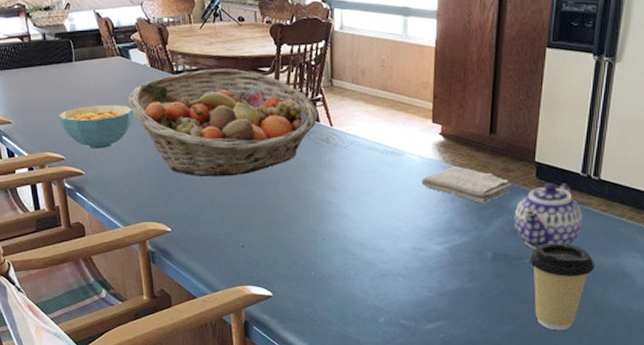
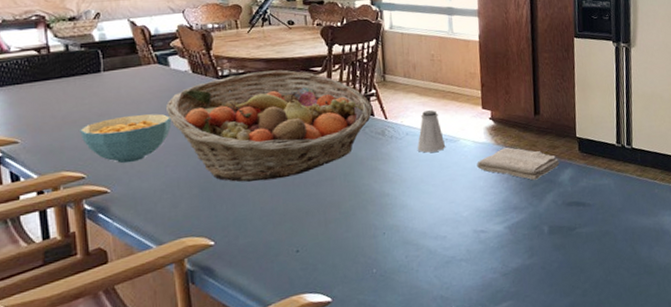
saltshaker: none [361,120,391,164] -> present [417,110,446,153]
teapot: present [514,183,583,249] -> none [564,155,624,218]
coffee cup: present [528,243,594,330] -> none [581,209,639,295]

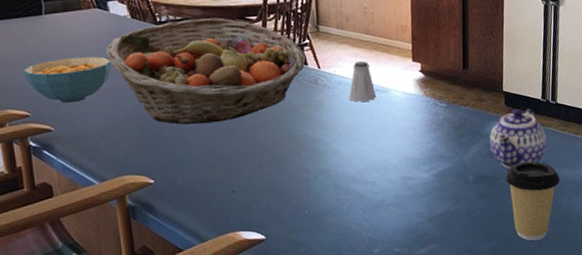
washcloth: present [477,147,560,180] -> none [406,99,486,131]
teapot: none [564,155,624,218] -> present [489,109,547,169]
coffee cup: none [581,209,639,295] -> present [505,161,560,241]

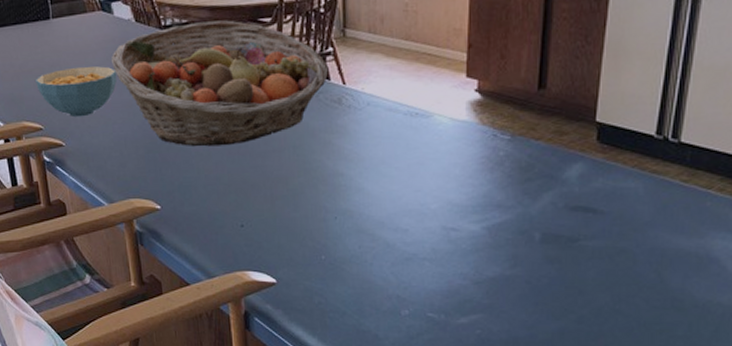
saltshaker: present [348,61,377,102] -> none [379,76,416,129]
teapot: present [489,109,547,169] -> none [568,148,657,228]
coffee cup: present [505,161,560,241] -> none [587,221,672,326]

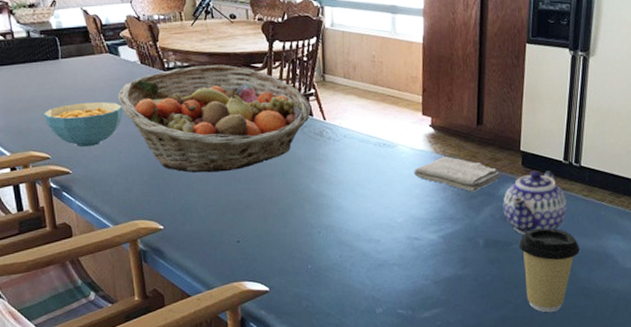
washcloth: none [453,129,567,174] -> present [414,157,500,192]
teapot: none [568,148,657,228] -> present [503,171,567,234]
coffee cup: none [587,221,672,326] -> present [518,228,580,312]

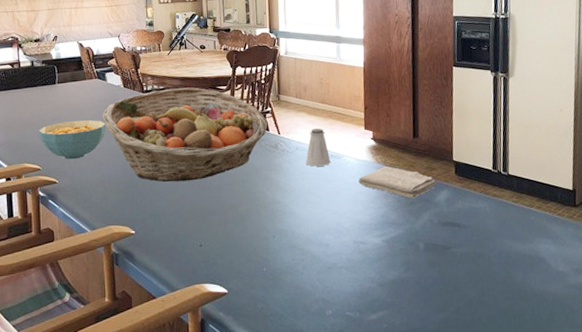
saltshaker: none [354,114,383,156] -> present [305,128,331,167]
teapot: present [503,171,567,234] -> none [440,179,499,238]
coffee cup: present [518,228,580,312] -> none [456,232,514,315]

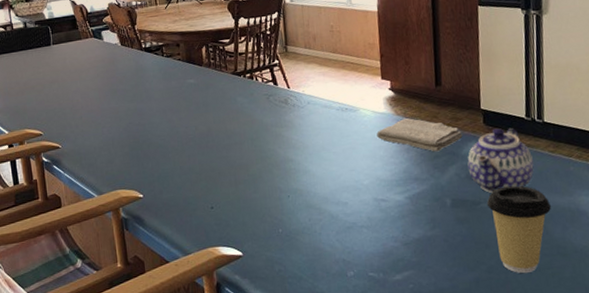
cereal bowl: present [39,120,106,160] -> none [37,81,106,124]
fruit basket: present [103,87,268,182] -> none [101,42,276,143]
saltshaker: present [305,128,331,167] -> none [318,80,346,121]
teapot: none [440,179,499,238] -> present [467,128,534,193]
coffee cup: none [456,232,514,315] -> present [486,185,551,273]

